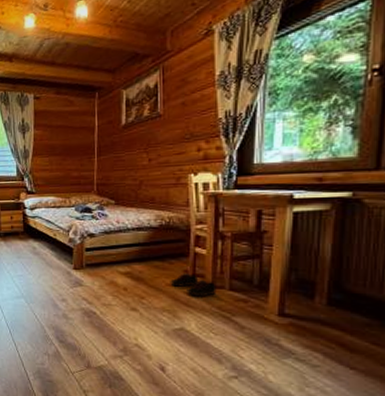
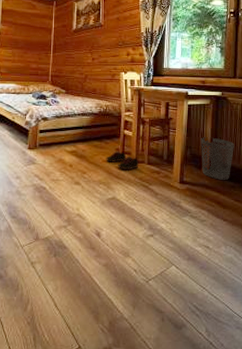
wastebasket: none [314,256,375,315] -> present [201,137,235,180]

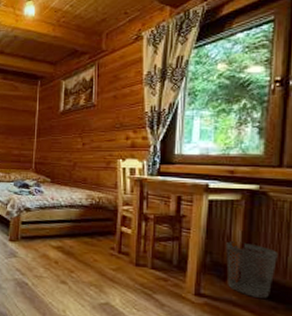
shoe: present [106,151,139,171] -> none [98,250,140,274]

